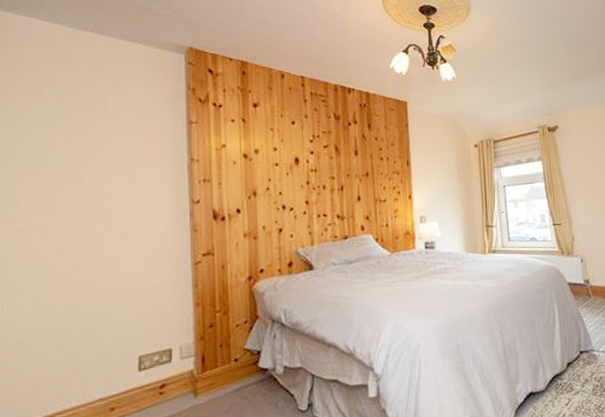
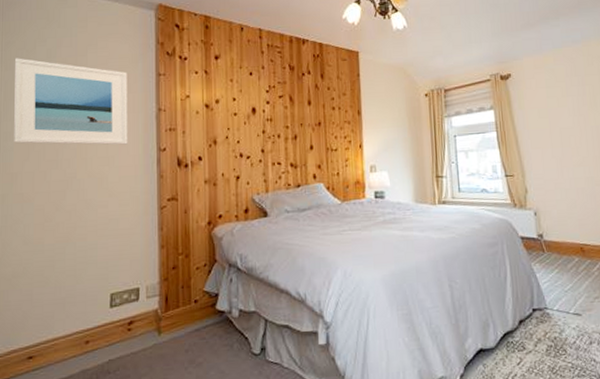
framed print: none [19,102,156,198] -> present [14,58,128,145]

